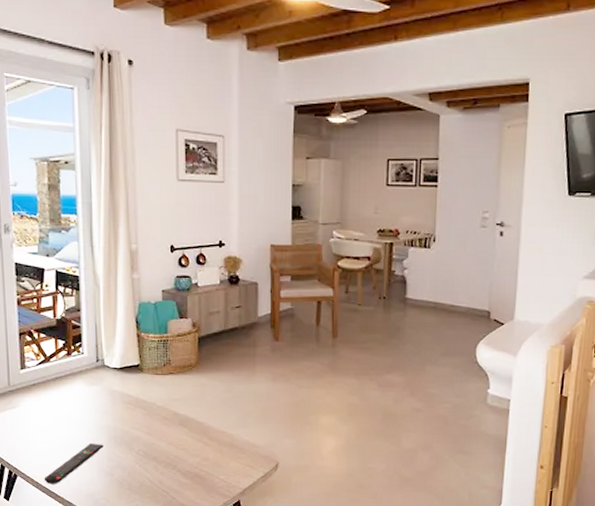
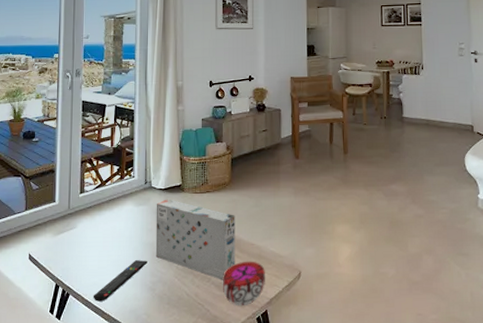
toy set box: none [110,379,204,468] -> present [155,199,236,280]
decorative bowl: none [189,449,238,496] -> present [222,261,265,307]

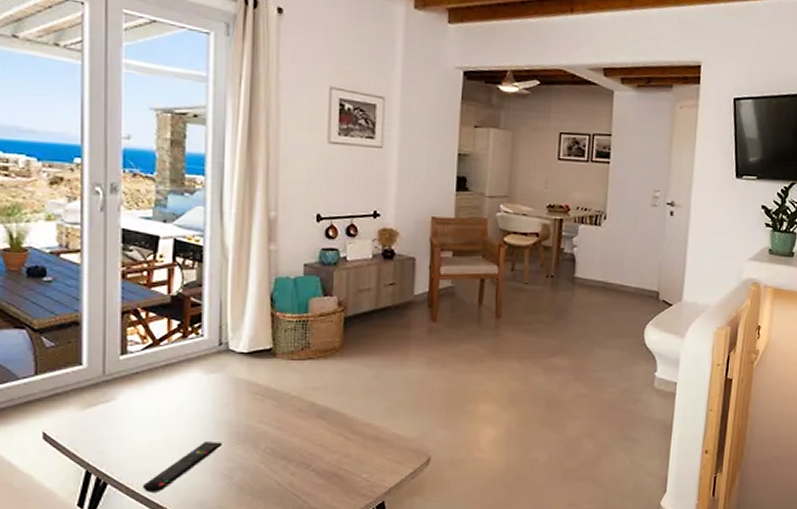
toy set box: present [155,199,236,280] -> none [233,366,347,467]
decorative bowl: present [222,261,265,307] -> none [325,444,384,497]

